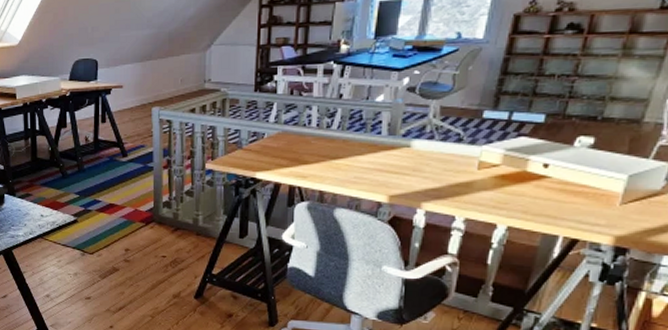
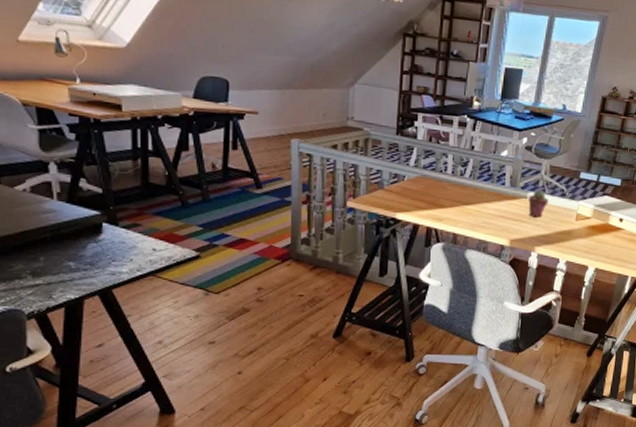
potted succulent: none [412,137,439,169] -> present [528,190,549,218]

